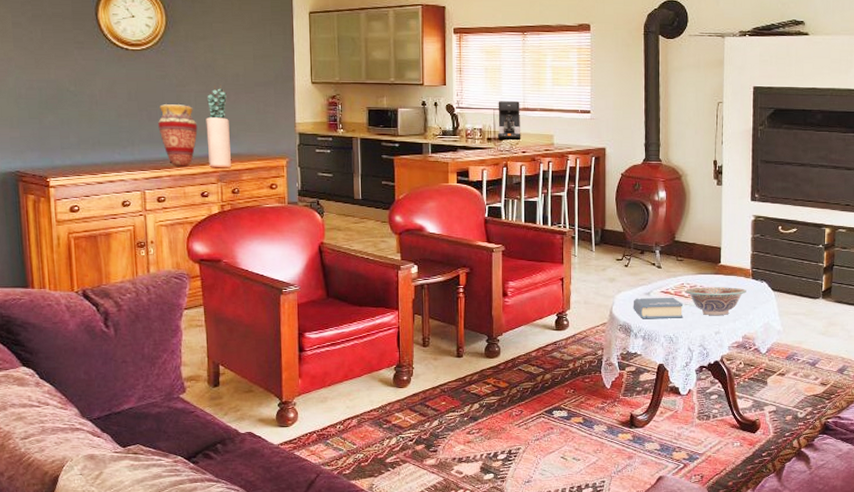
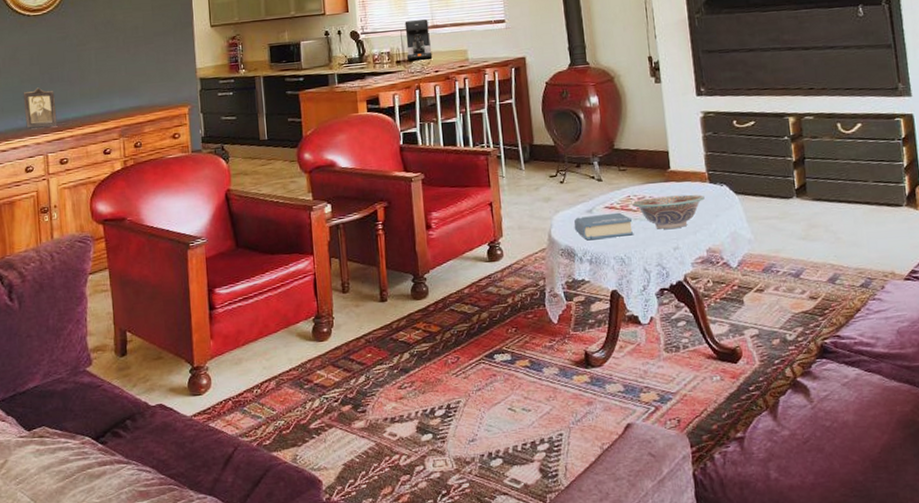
photo frame: none [120,123,155,165] -> present [23,87,58,129]
vase: present [158,104,198,168] -> none [59,63,99,127]
vase: present [206,84,232,170] -> none [106,39,134,125]

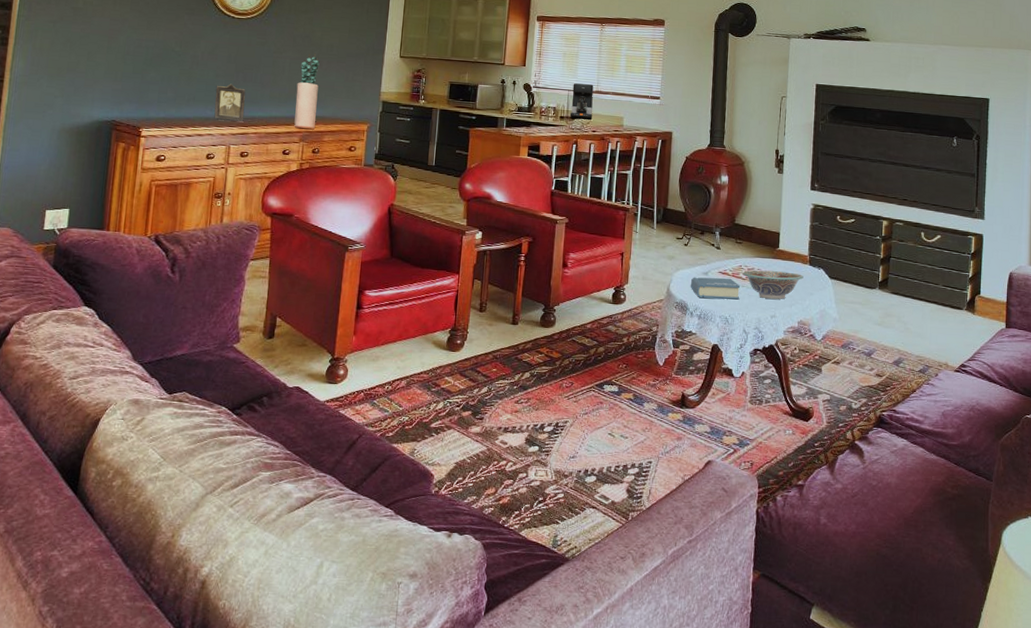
vase: none [106,39,134,125] -> present [294,53,320,131]

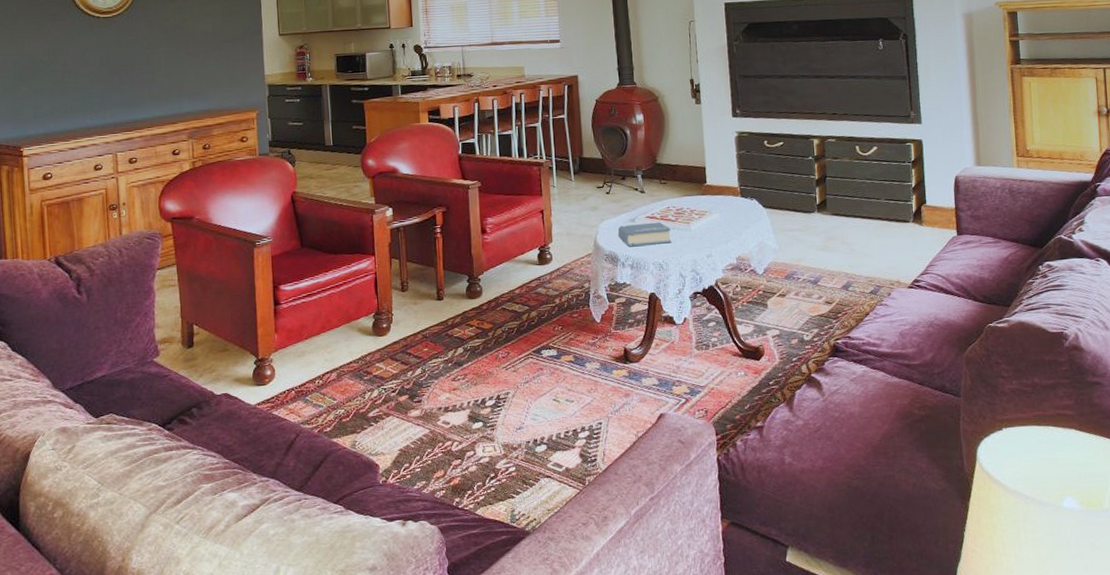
photo frame: present [214,84,246,122] -> none [92,88,127,128]
vase: present [294,53,320,131] -> none [176,44,203,127]
coffee maker: present [569,83,594,121] -> none [466,37,492,77]
decorative bowl: present [742,270,804,299] -> none [671,207,736,238]

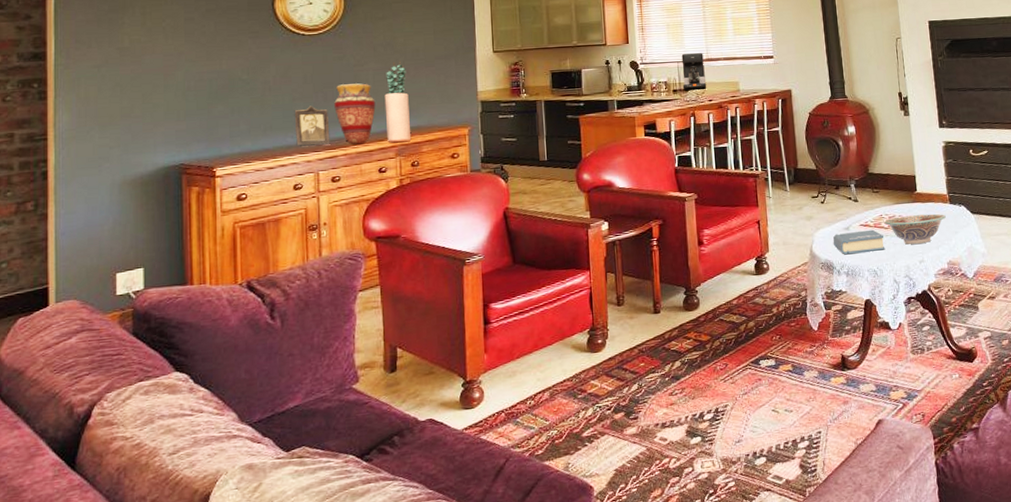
photo frame: none [92,88,127,128] -> present [294,106,330,146]
vase: none [129,66,168,128] -> present [334,83,376,146]
vase: none [176,44,203,127] -> present [384,61,412,144]
coffee maker: none [466,37,492,77] -> present [681,53,707,91]
decorative bowl: none [671,207,736,238] -> present [884,213,946,245]

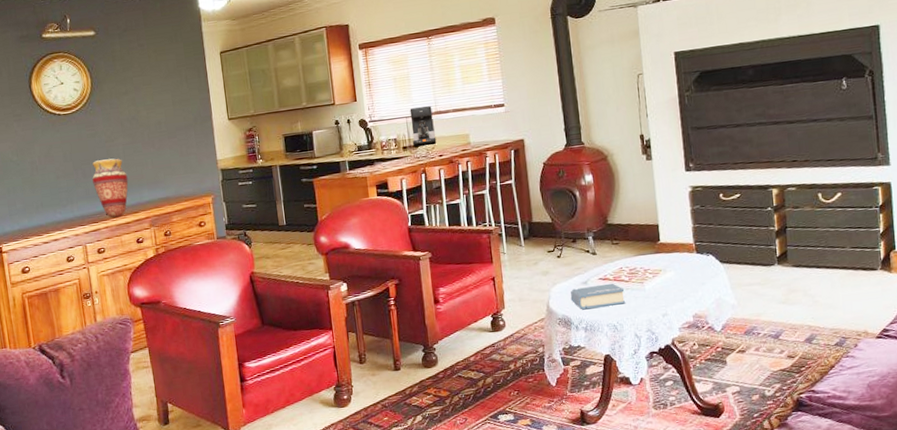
photo frame: present [294,106,330,146] -> none [59,182,93,221]
vase: present [384,61,412,144] -> none [134,134,162,215]
decorative bowl: present [884,213,946,245] -> none [624,264,692,298]

